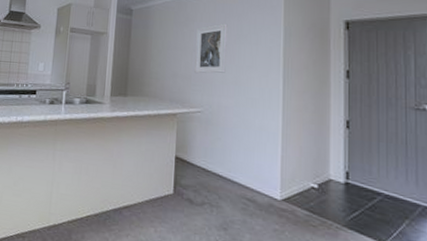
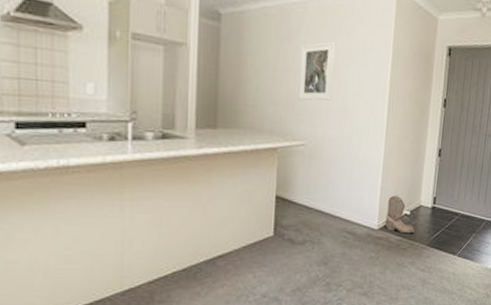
boots: none [289,165,326,210] -> present [385,195,415,234]

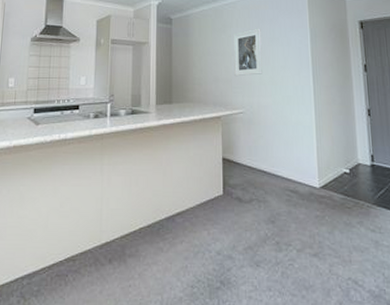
boots: present [385,195,415,234] -> none [325,154,357,192]

